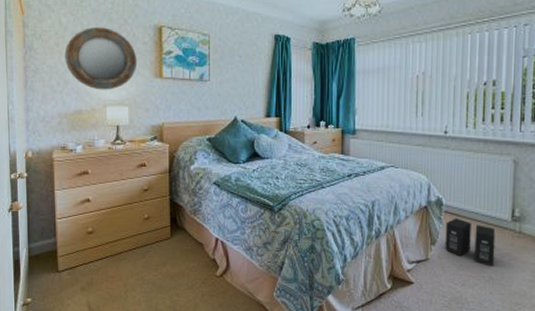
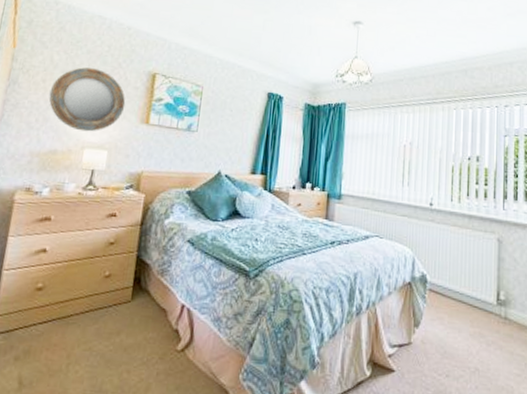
speaker: present [445,218,496,267] -> none [429,297,481,356]

